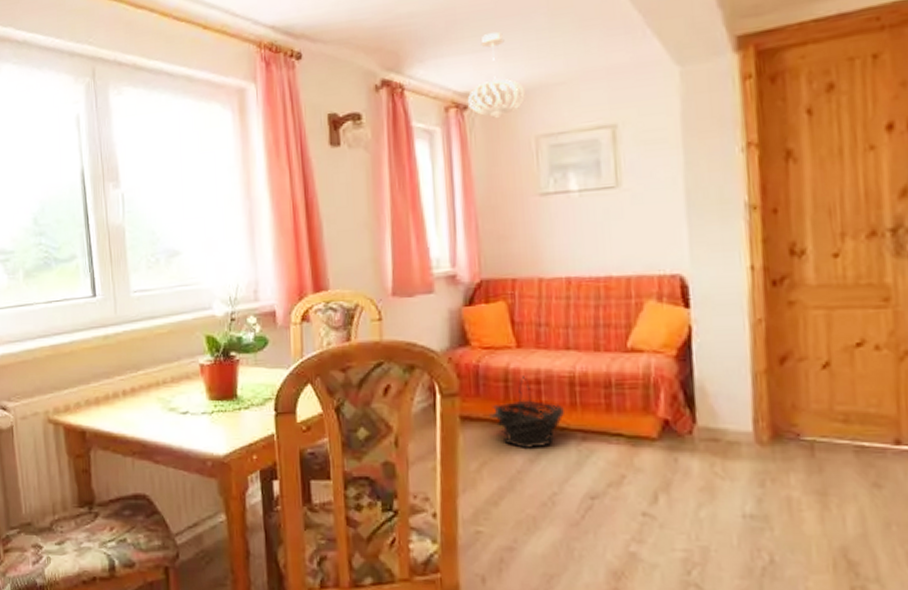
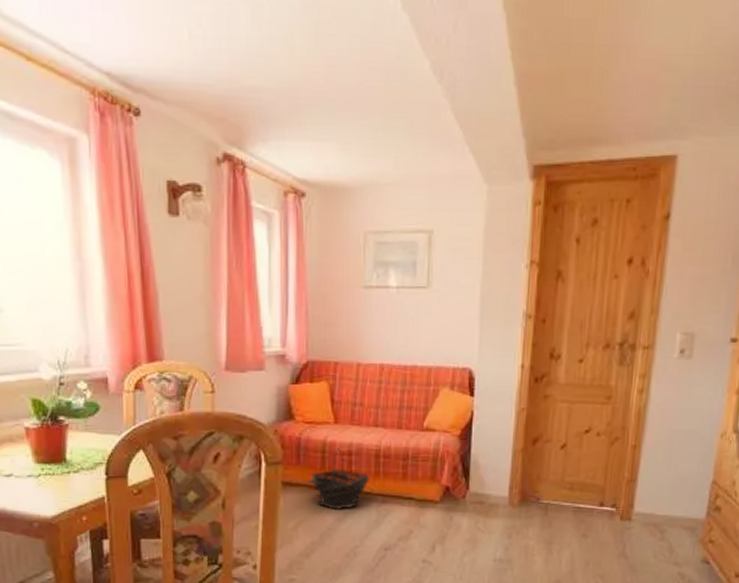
pendant light: present [467,32,525,119] -> none [305,123,358,210]

